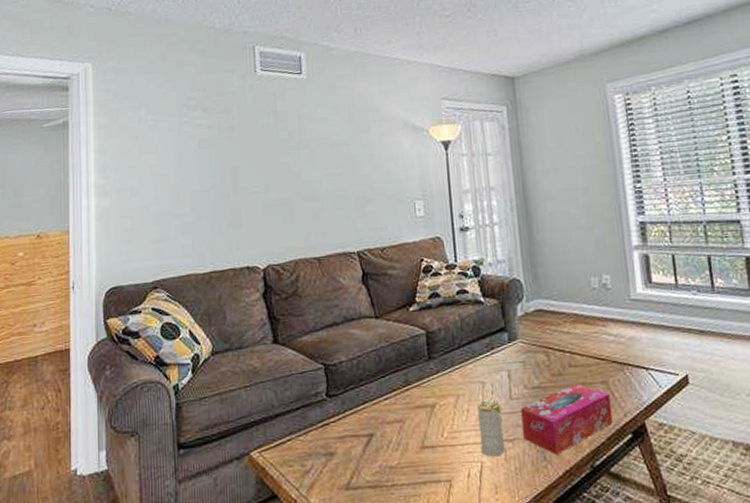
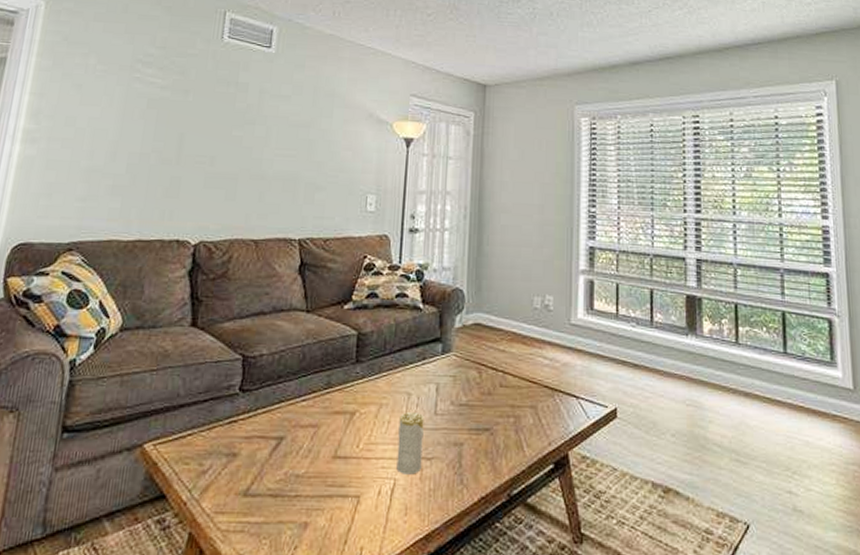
tissue box: present [521,383,613,455] -> none [443,405,537,479]

